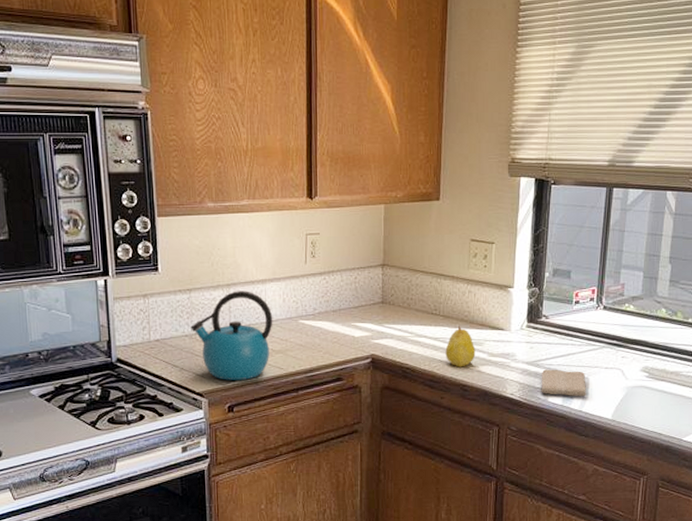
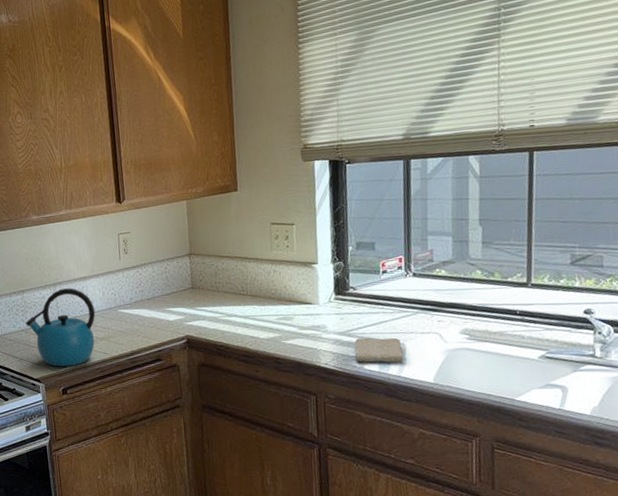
fruit: present [445,325,476,368] -> none [256,302,286,342]

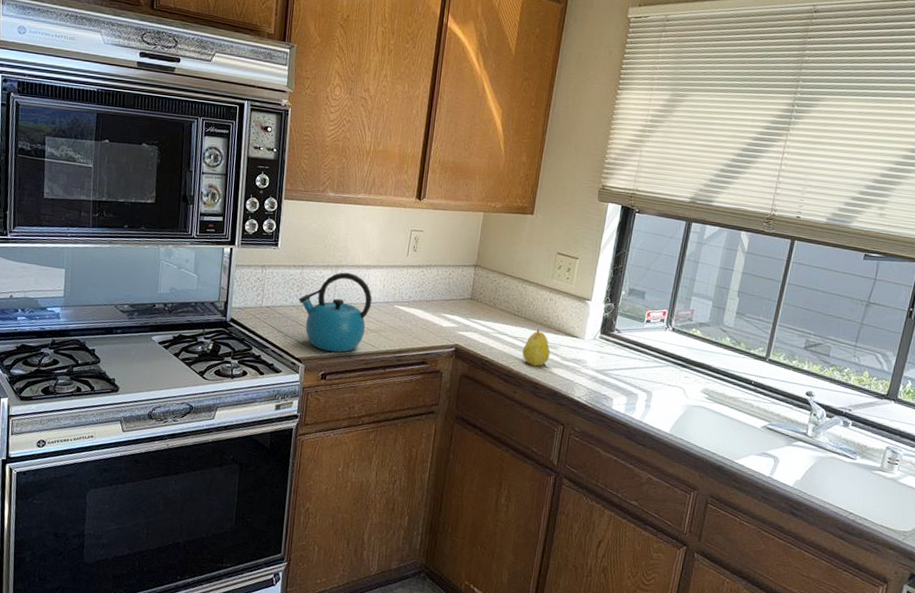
fruit: none [256,302,286,342] -> present [522,328,551,367]
washcloth: present [354,337,404,363] -> none [606,378,649,409]

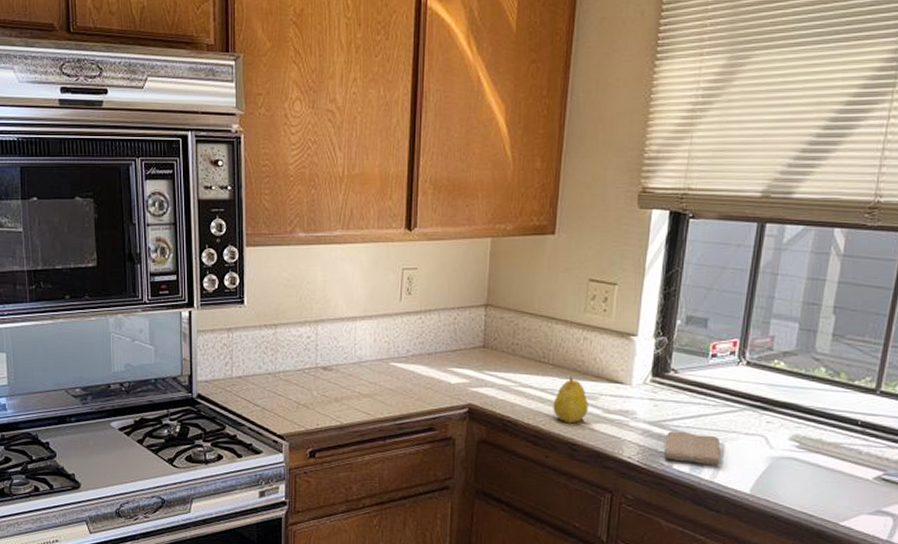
kettle: present [299,272,372,353] -> none [274,328,362,424]
washcloth: none [606,378,649,409] -> present [664,431,721,466]

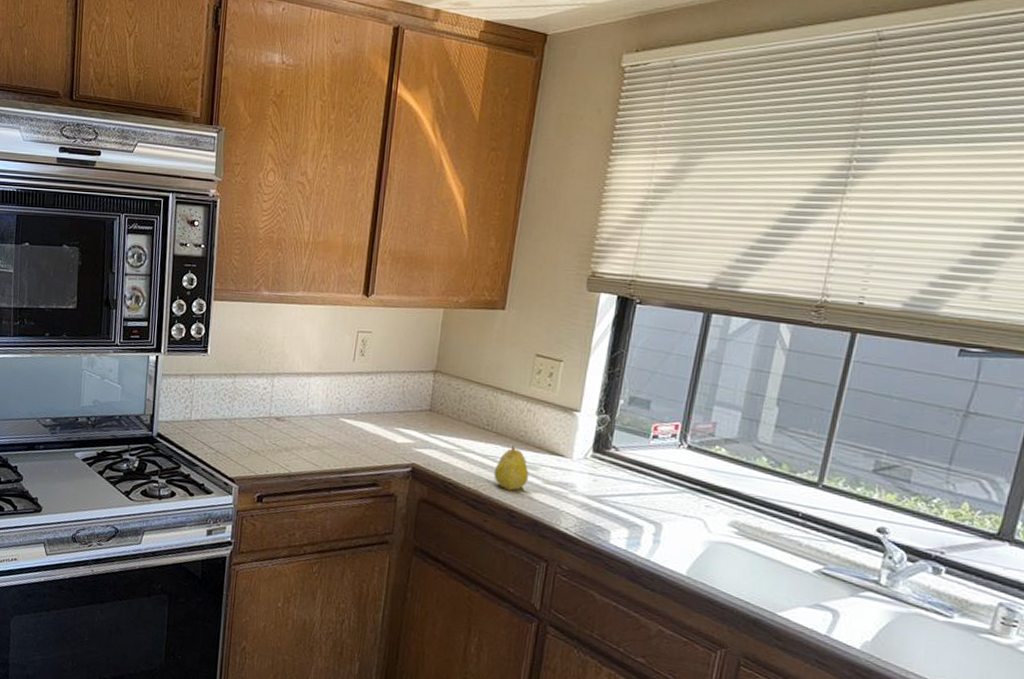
washcloth: present [664,431,721,466] -> none [601,506,658,545]

